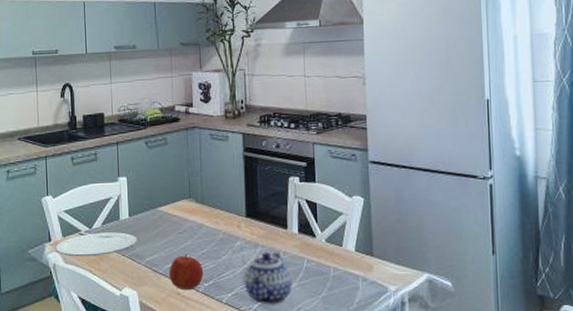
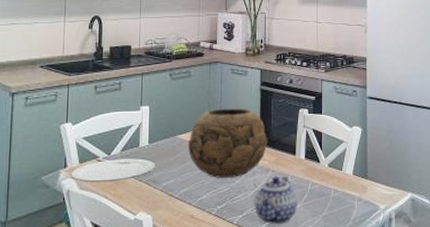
decorative bowl: none [168,177,255,253] -> present [187,108,268,178]
apple: present [168,254,204,289] -> none [184,178,218,212]

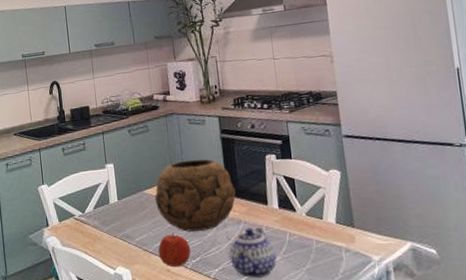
plate: present [71,158,155,182] -> none [53,215,127,239]
apple: none [184,178,218,212] -> present [158,232,191,267]

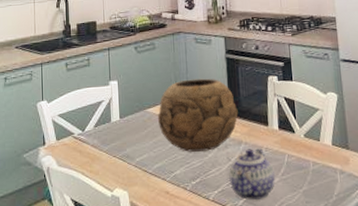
apple: present [158,232,191,267] -> none [157,153,191,188]

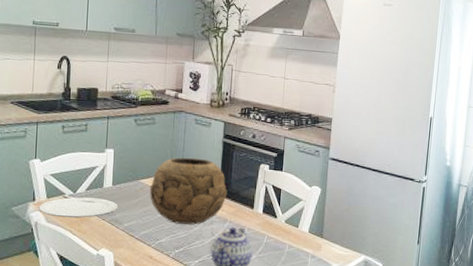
plate: none [49,134,128,159] -> present [39,197,118,218]

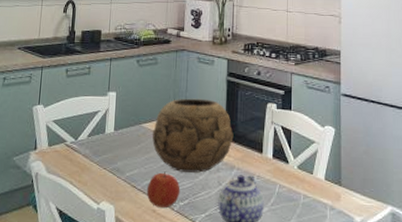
plate: present [39,197,118,218] -> none [40,144,120,167]
apple: none [144,223,176,254] -> present [146,171,180,208]

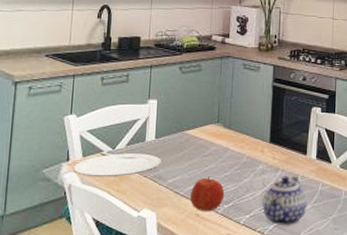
plate: none [40,144,120,167] -> present [73,153,161,176]
decorative bowl: present [152,98,234,173] -> none [195,104,279,176]

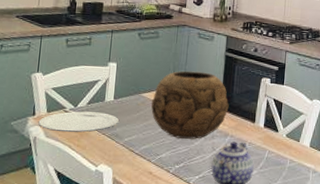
apple: present [189,176,225,211] -> none [144,137,177,170]
decorative bowl: none [195,104,279,176] -> present [151,71,229,139]

